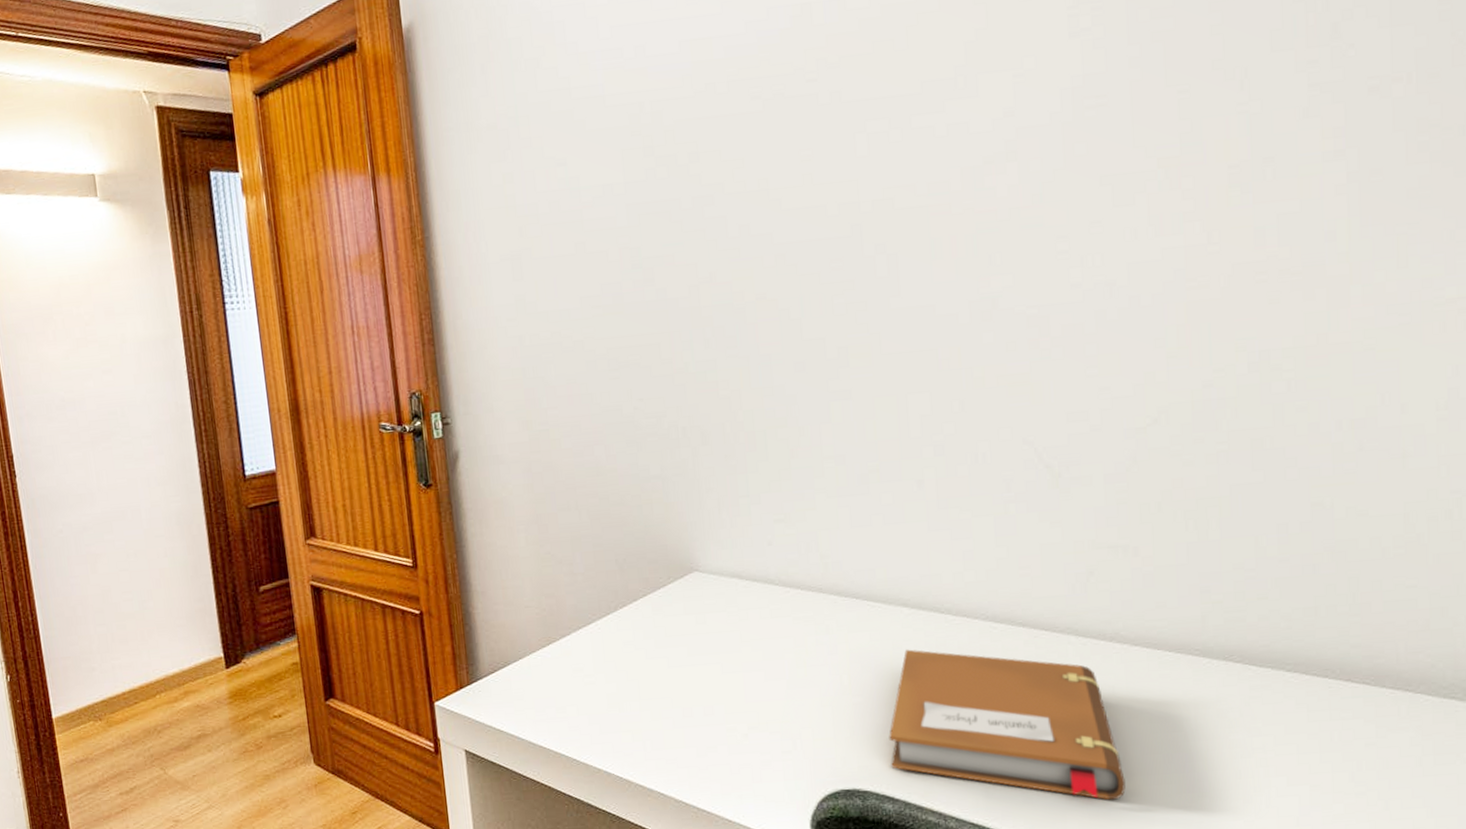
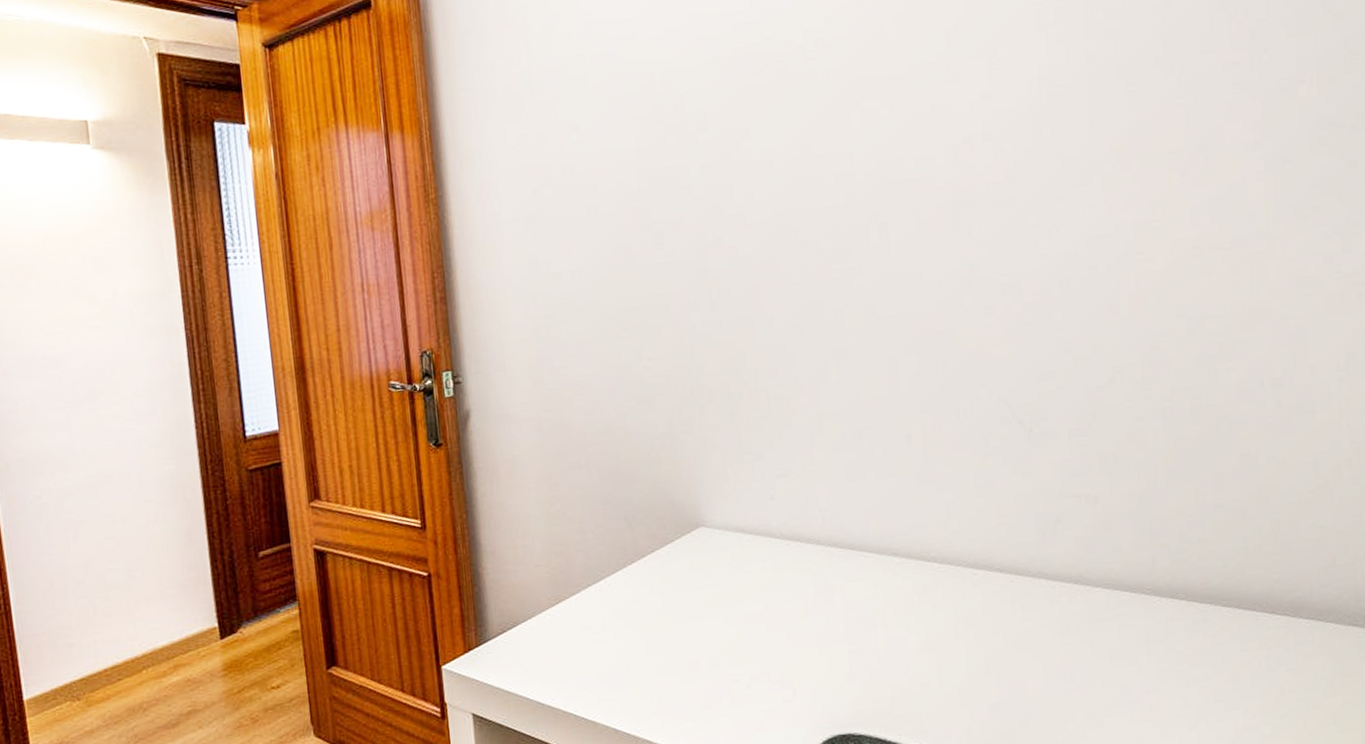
notebook: present [889,649,1126,800] -> none [881,596,1090,732]

